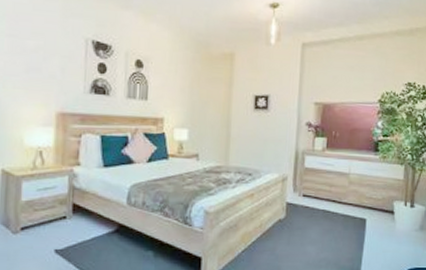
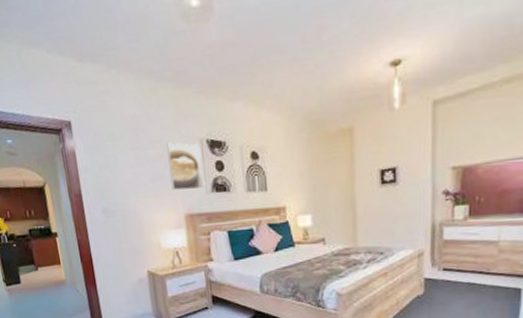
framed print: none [46,36,85,89] -> present [167,142,204,190]

